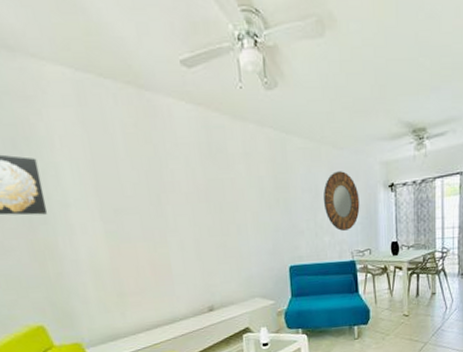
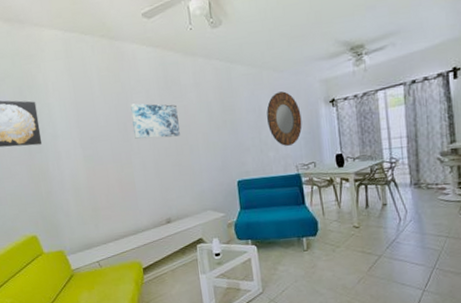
wall art: none [165,171,226,215] -> present [130,103,180,139]

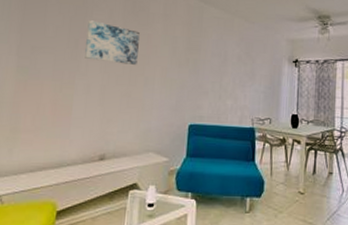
home mirror: present [266,91,302,146] -> none [231,42,265,97]

